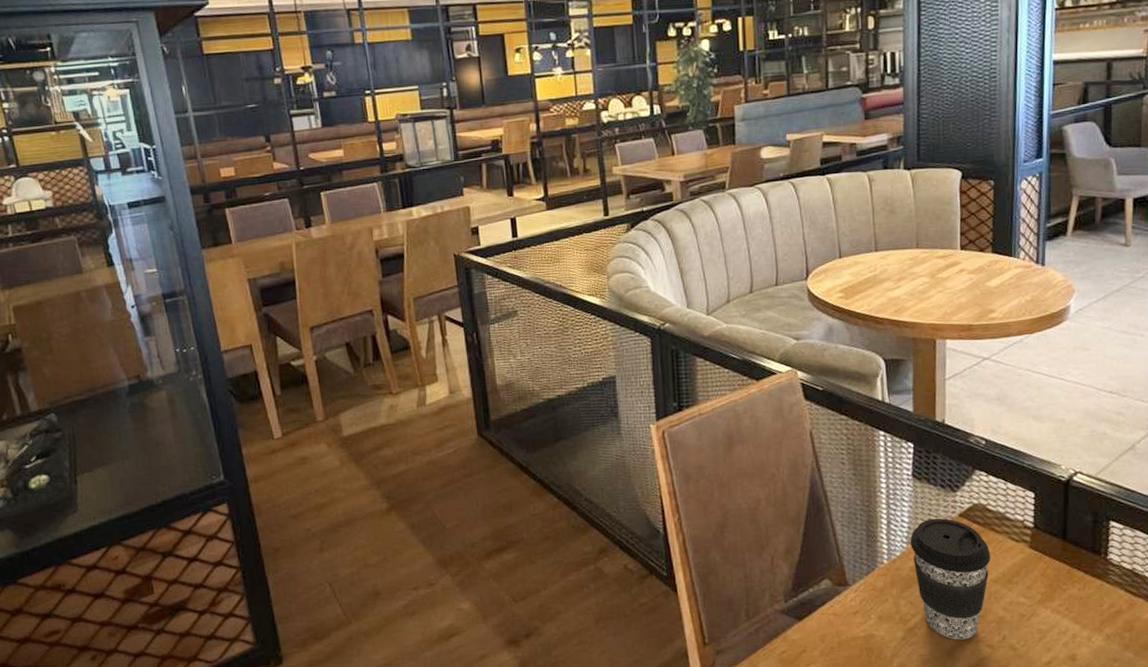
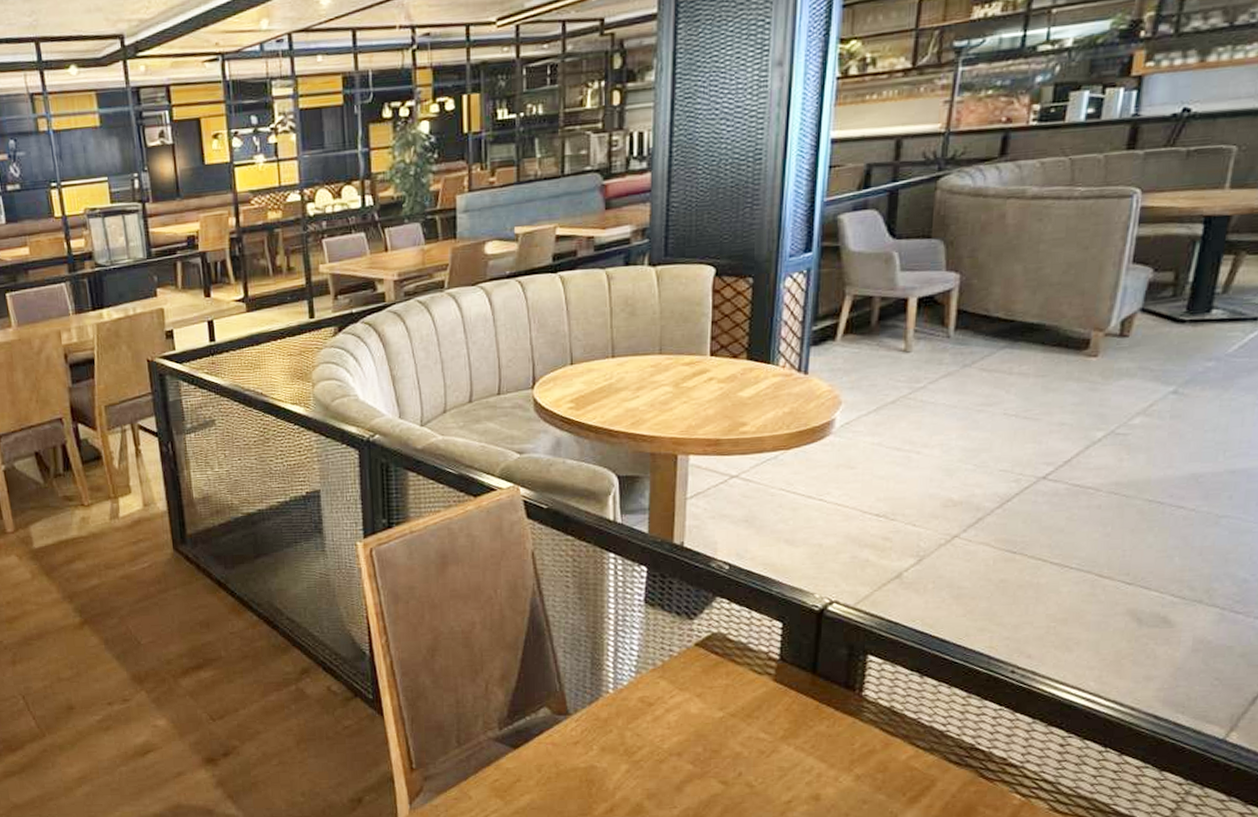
coffee cup: present [910,518,991,640] -> none [639,646,730,775]

